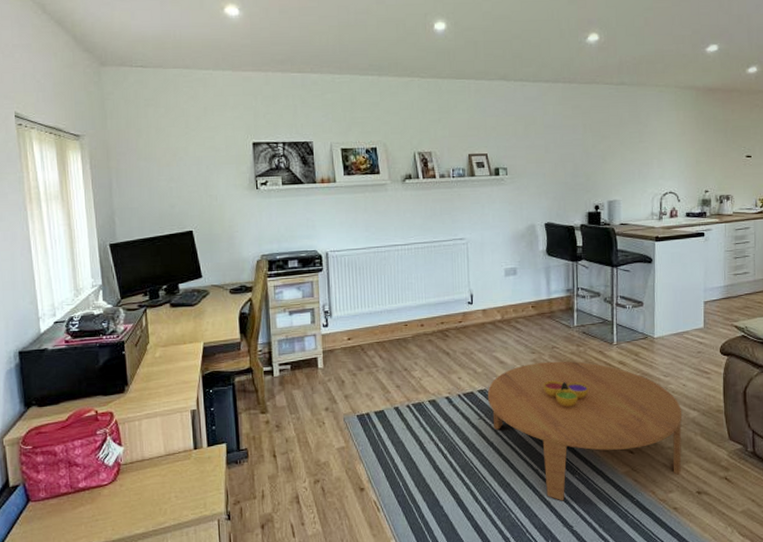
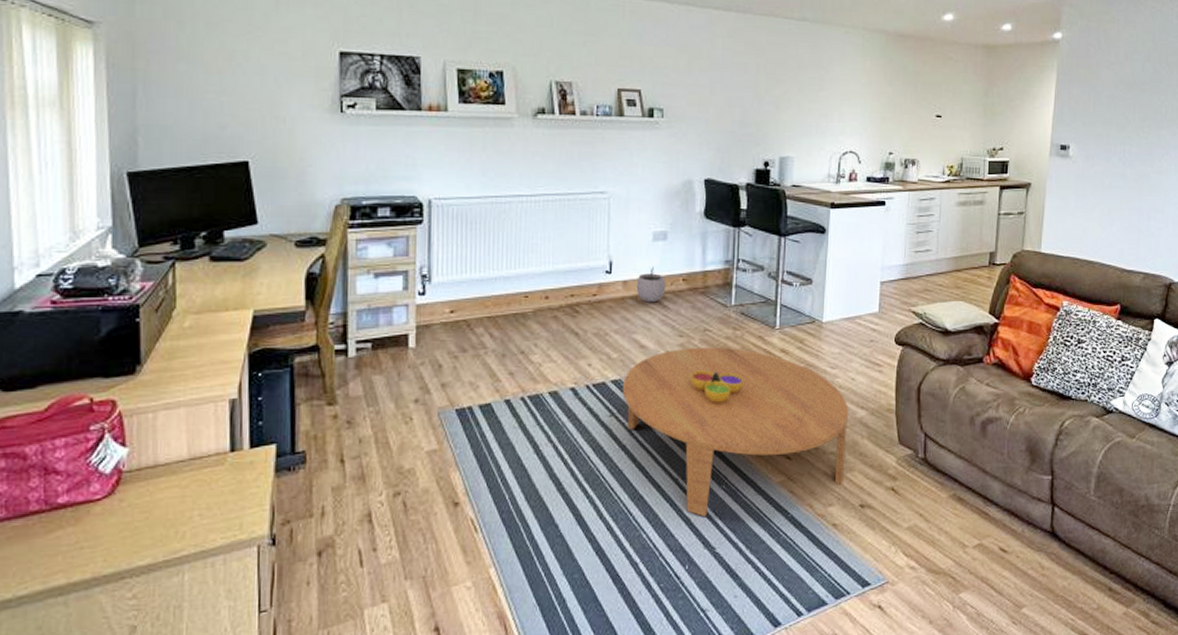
plant pot: none [493,296,519,327] -> present [636,266,666,303]

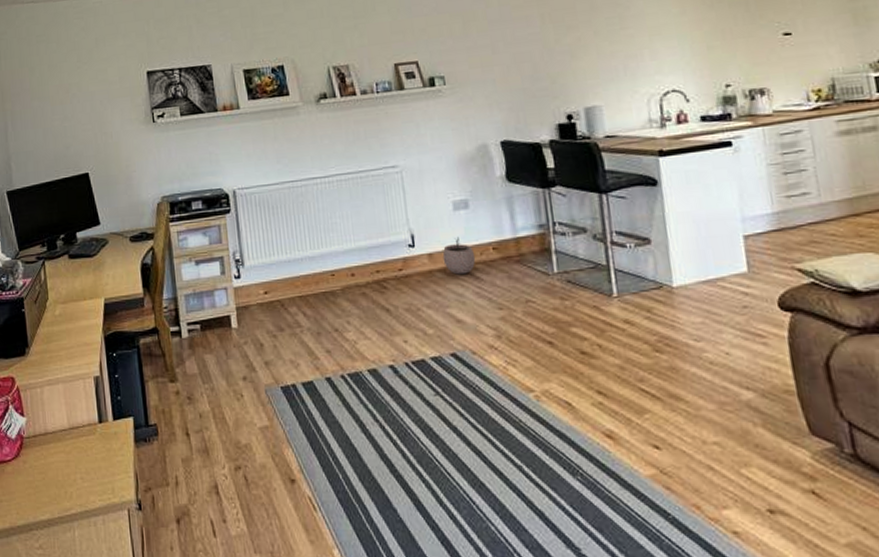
coffee table: present [622,347,849,517] -> none [443,319,739,512]
decorative bowl: present [691,370,744,403] -> none [519,345,584,382]

